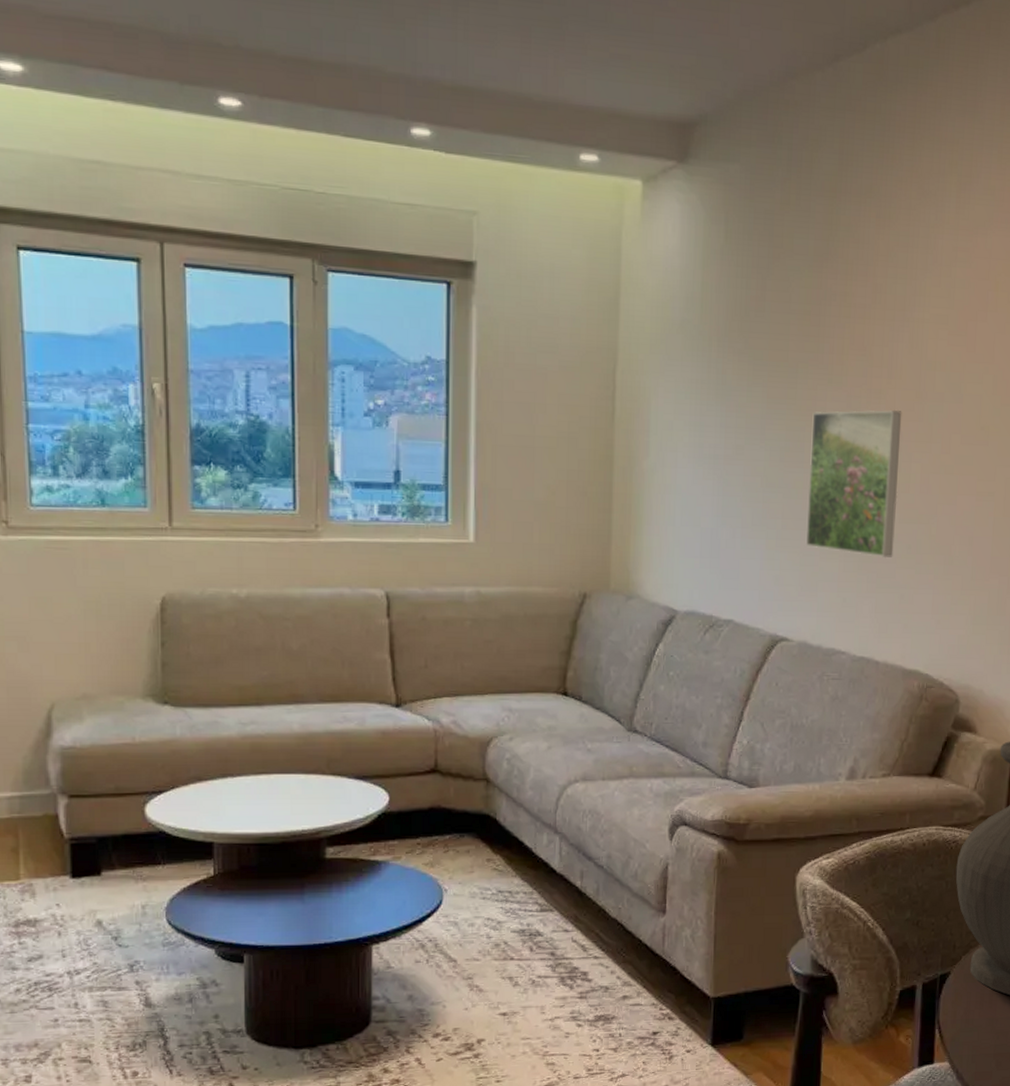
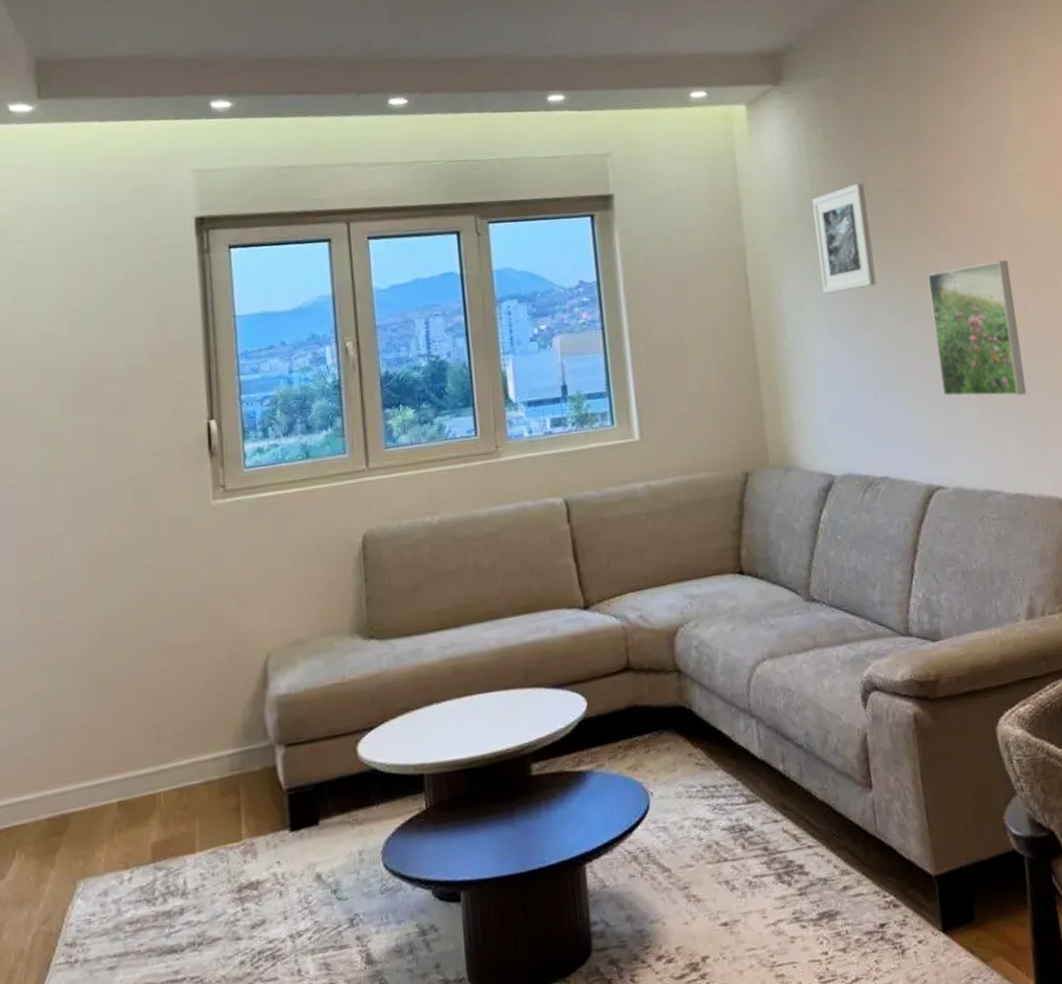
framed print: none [696,296,761,417] -> present [812,182,876,294]

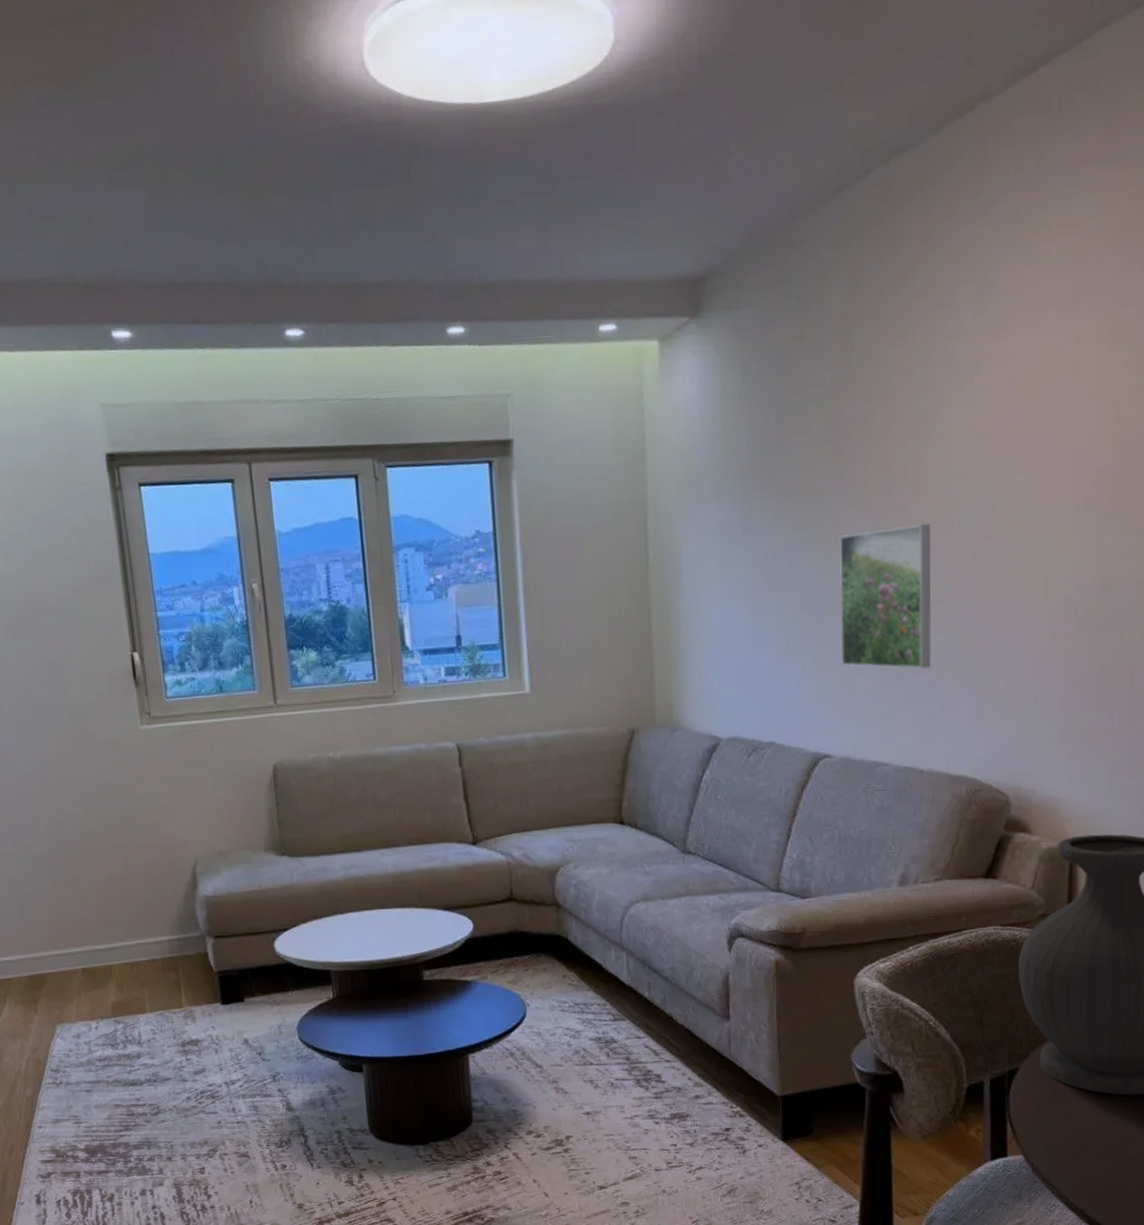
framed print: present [812,182,876,294] -> none [722,432,784,554]

